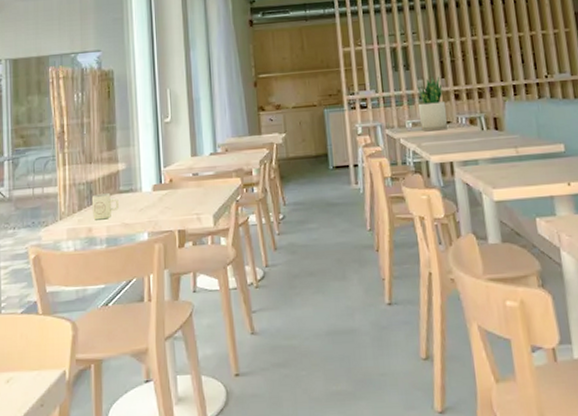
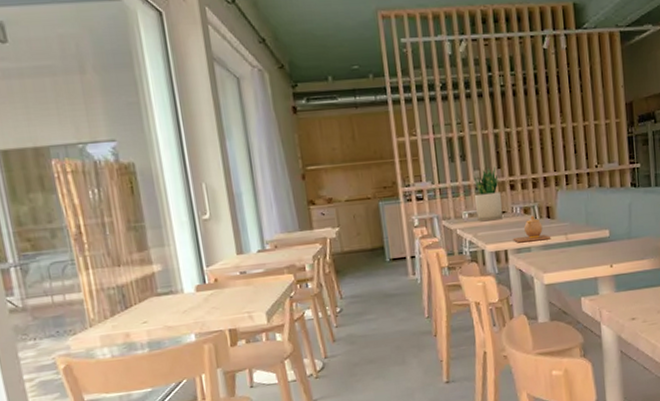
mug: present [91,193,119,220] -> none [125,296,159,325]
teapot: none [458,126,499,155] -> present [512,215,550,243]

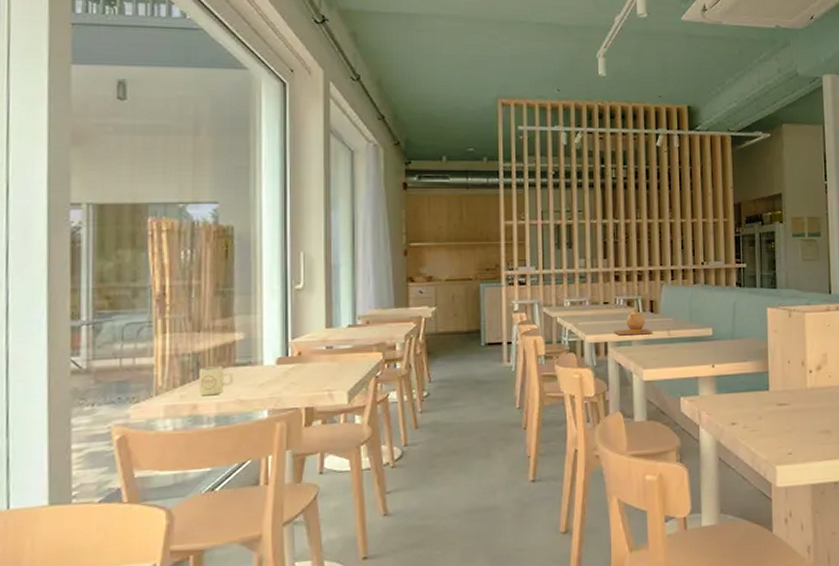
mug: none [125,296,159,325] -> present [198,366,233,396]
planter: present [473,167,503,222] -> none [577,256,606,311]

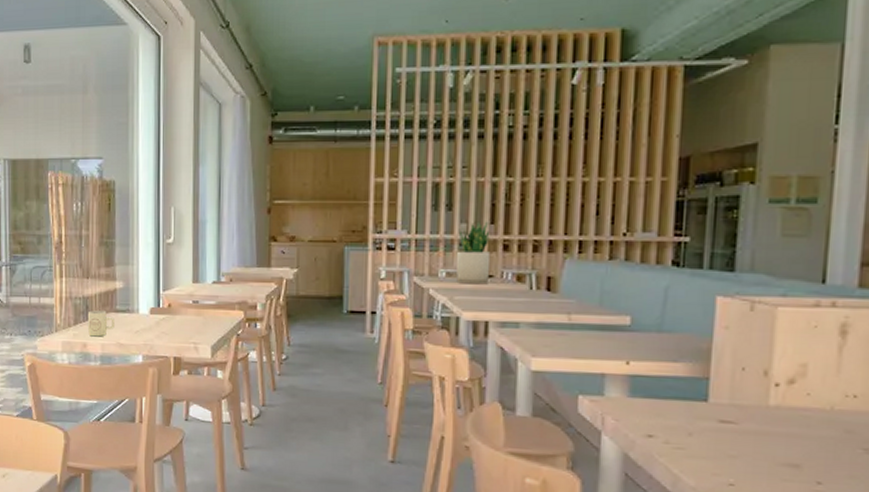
planter: none [577,256,606,311] -> present [455,221,491,285]
teapot: present [614,308,652,336] -> none [497,284,547,317]

